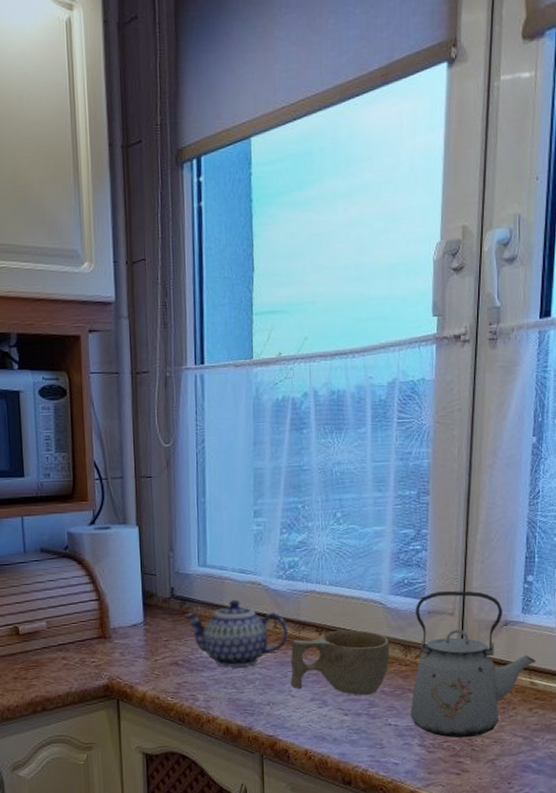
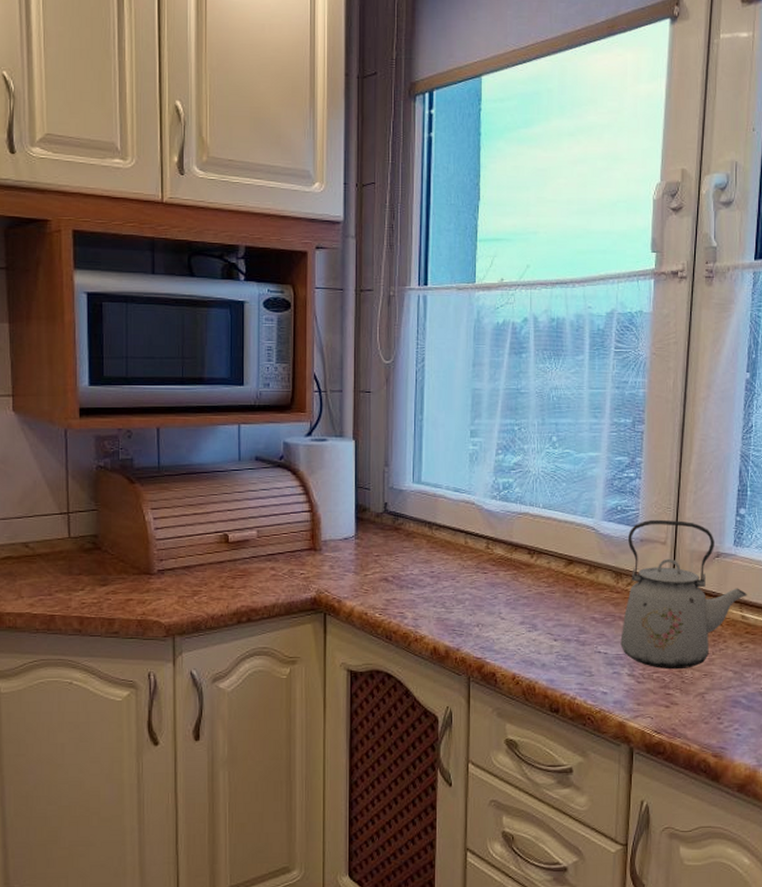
teapot: present [184,599,288,667] -> none [396,518,500,585]
cup: present [291,630,389,696] -> none [501,554,601,621]

